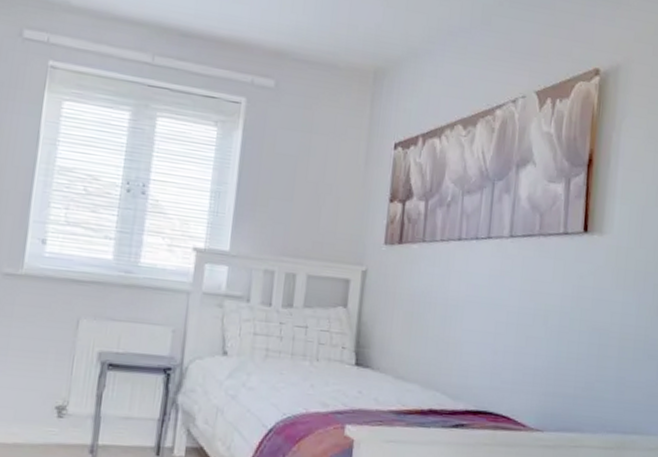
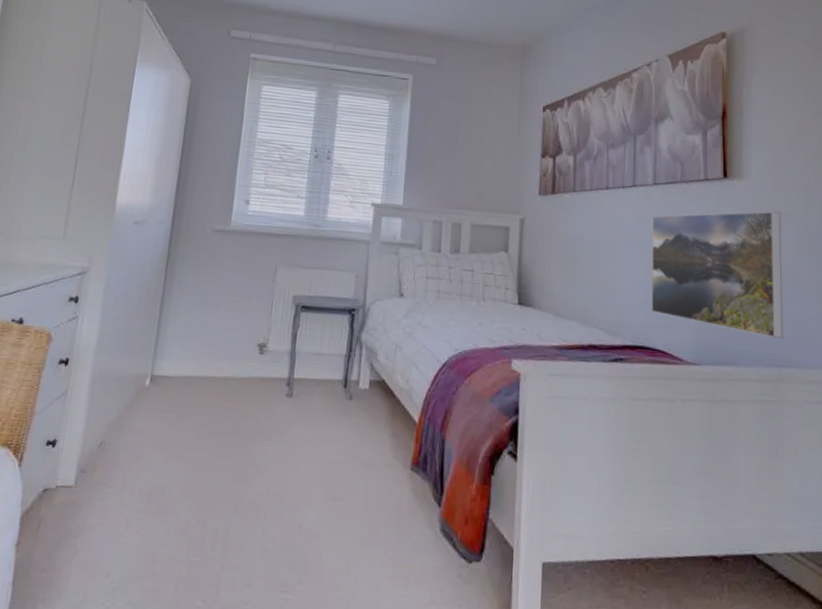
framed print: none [497,269,639,405] -> present [651,210,784,339]

